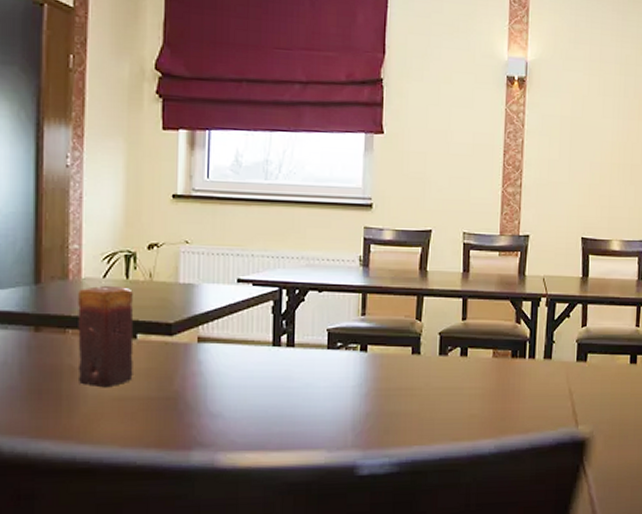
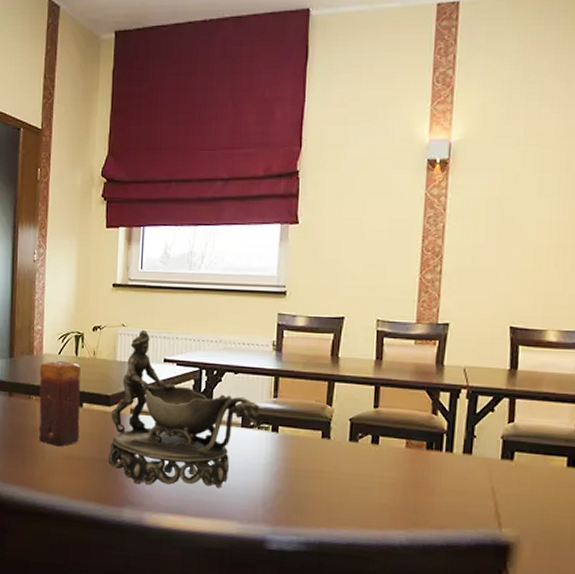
decorative bowl: none [170,246,347,422] -> present [108,329,260,489]

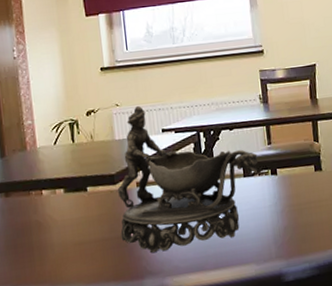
candle: present [38,360,81,447] -> none [36,149,89,236]

